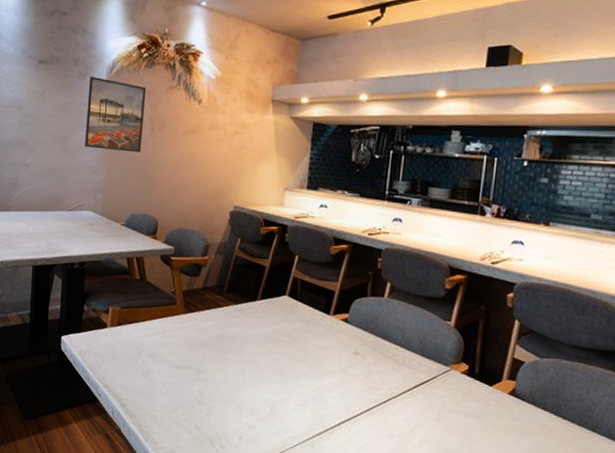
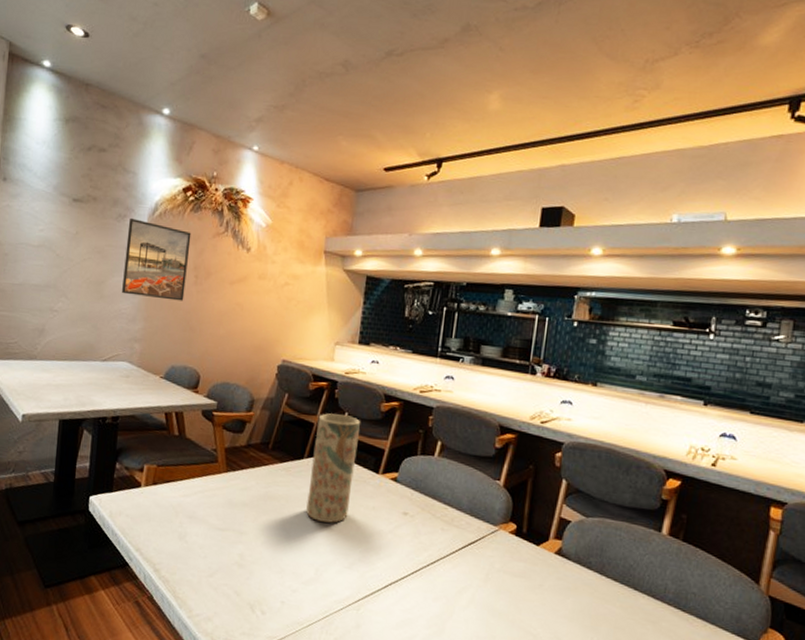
vase: none [260,256,311,363] -> present [306,413,361,523]

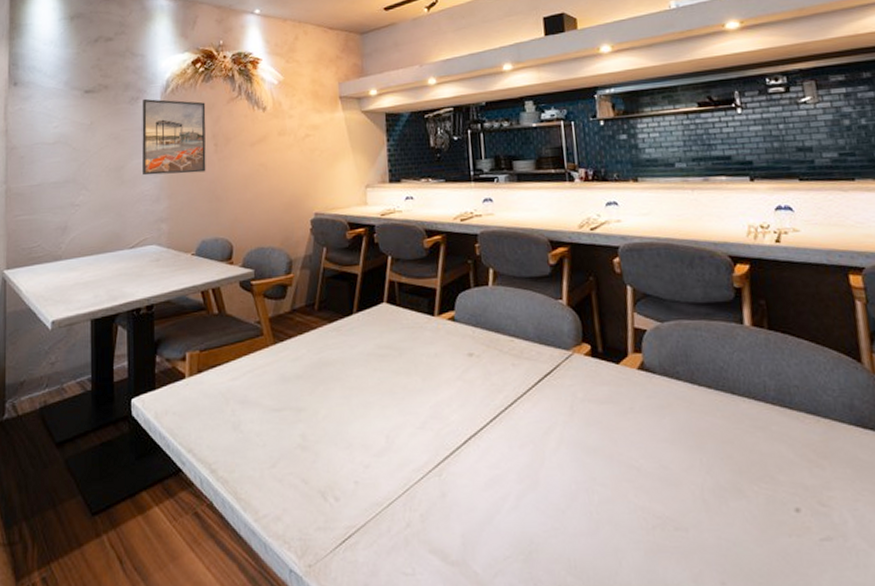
vase: present [306,413,361,523] -> none [361,259,410,382]

